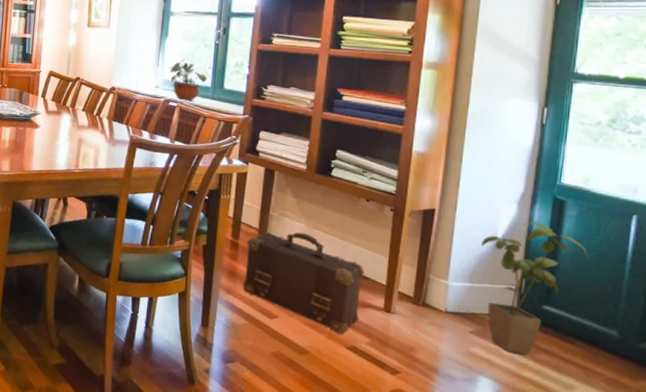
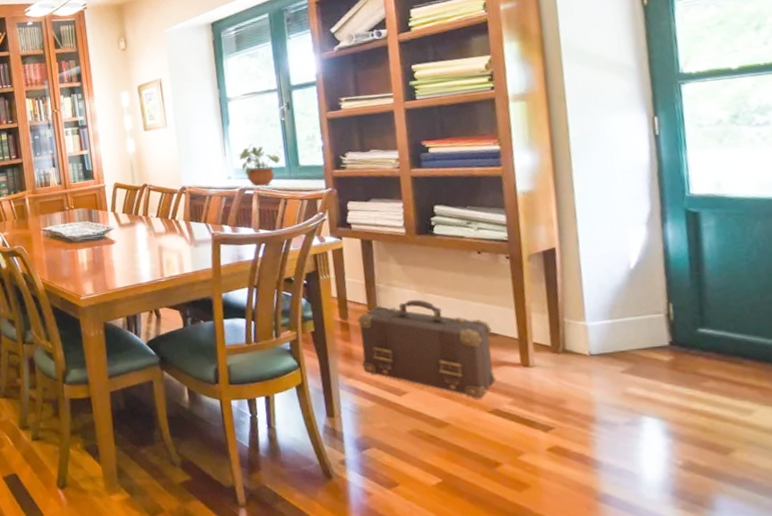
house plant: present [481,221,588,355] -> none [614,240,739,386]

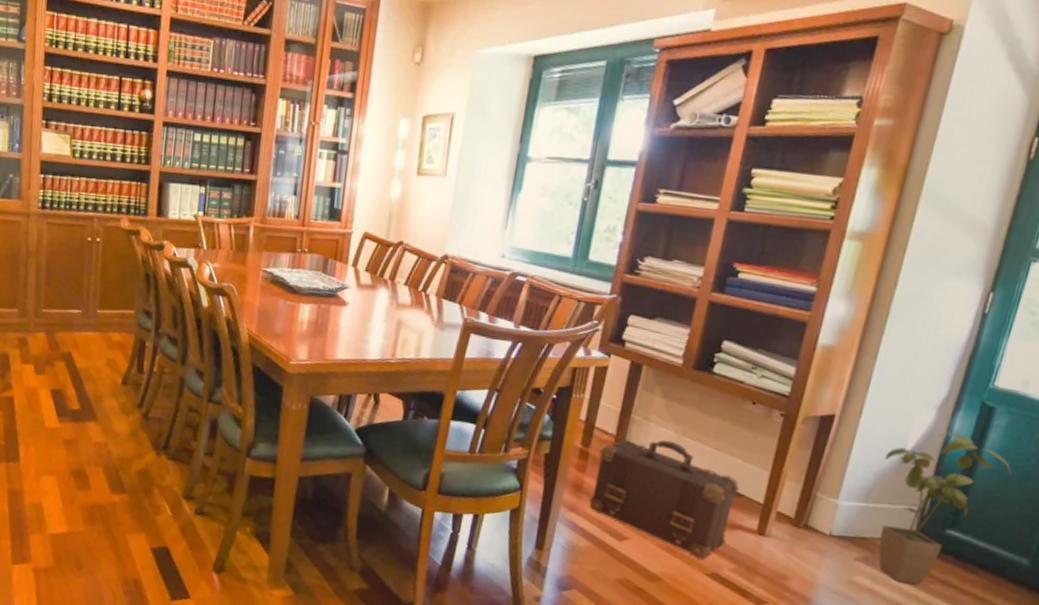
potted plant: present [236,143,281,187] -> none [518,220,569,276]
house plant: none [614,240,739,386] -> present [878,431,1011,585]

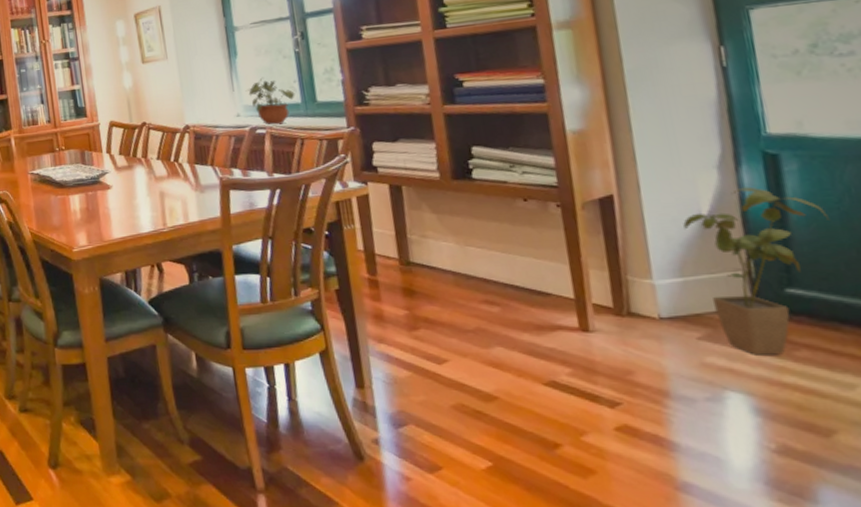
potted plant: none [518,220,569,276] -> present [245,77,295,126]
vintage suitcase: present [589,439,739,560] -> none [388,253,552,369]

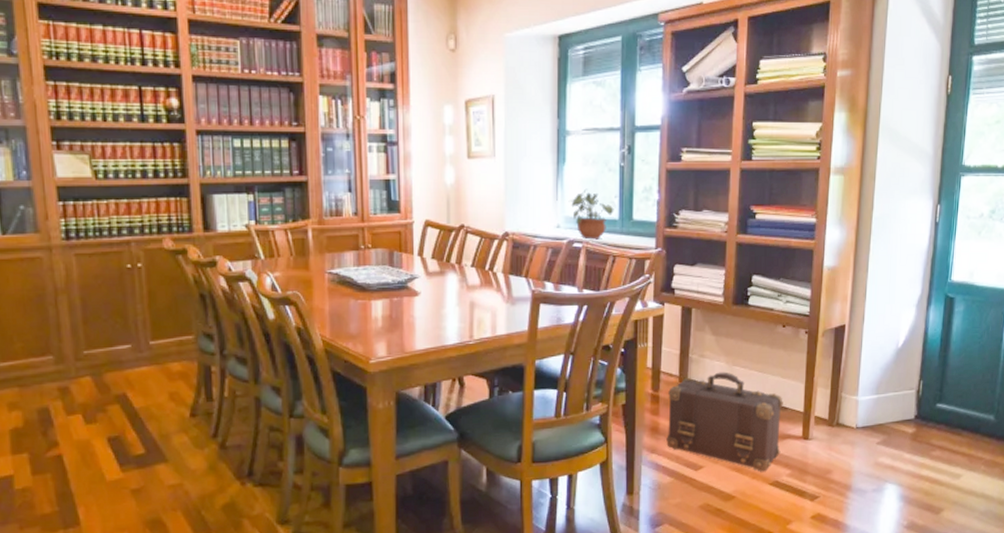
vintage suitcase: none [388,253,552,369] -> present [666,372,783,472]
house plant: present [683,186,829,355] -> none [886,323,972,455]

